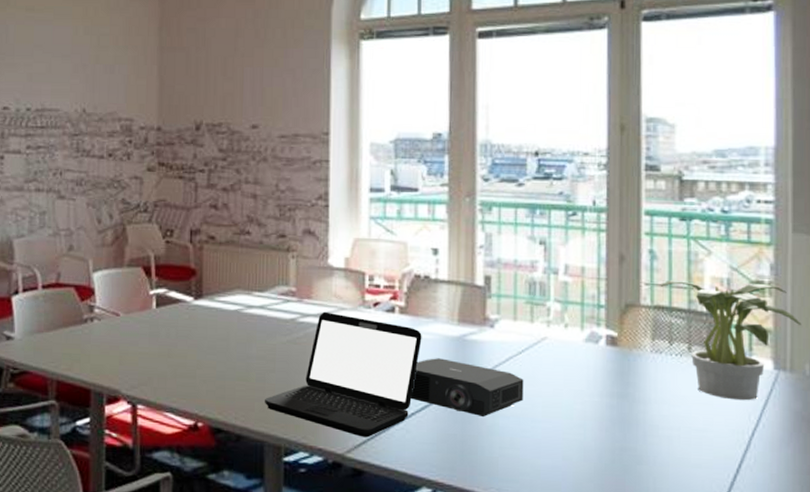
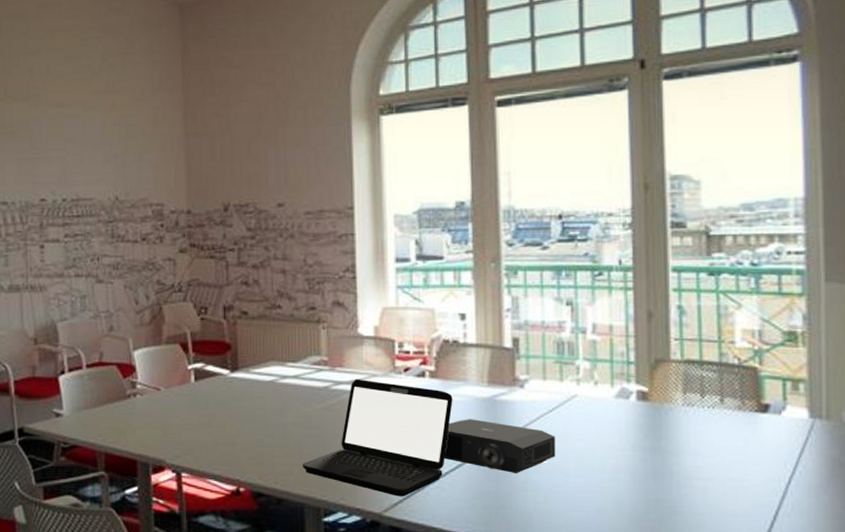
potted plant: present [661,279,802,401] -> none [691,334,837,450]

